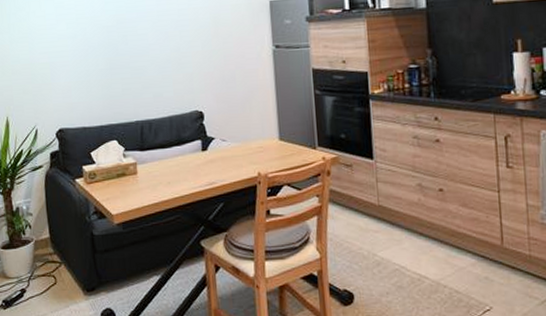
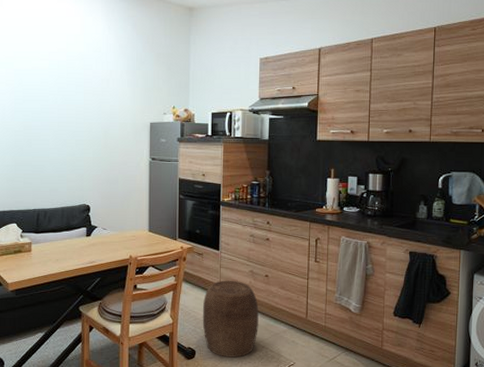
stool: none [357,198,436,302] -> present [202,280,259,358]

